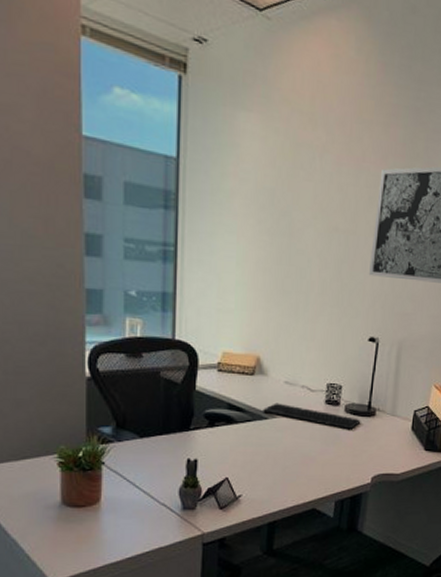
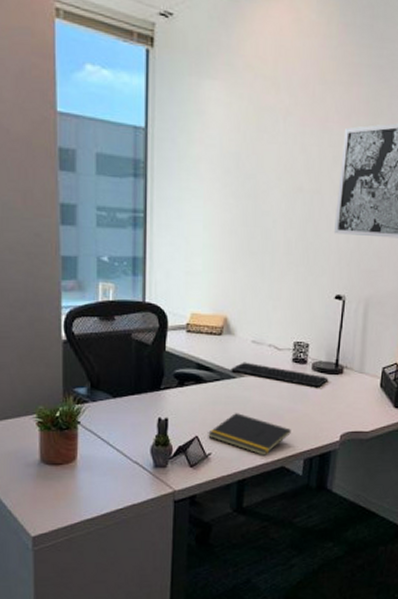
notepad: none [238,455,323,497] -> present [208,413,291,455]

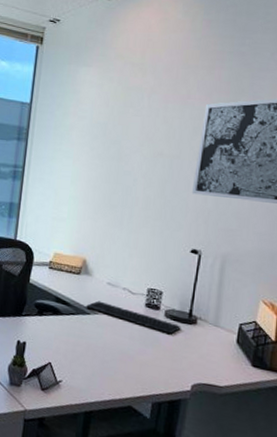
notepad: present [208,413,291,455] -> none [60,346,141,392]

